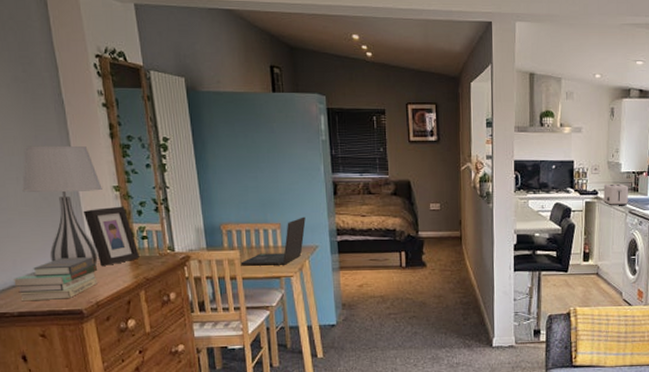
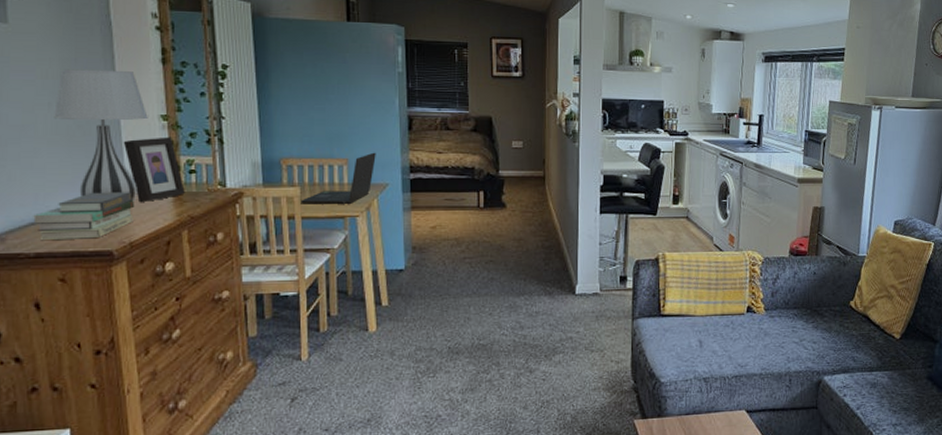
toaster: present [603,183,629,206] -> none [694,125,720,148]

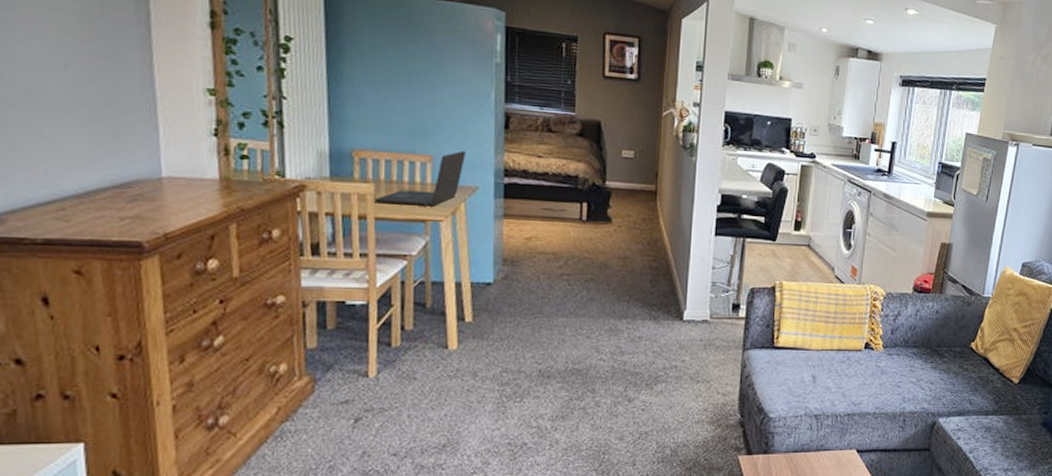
books: present [33,192,134,241] -> none [42,172,171,227]
table lamp: present [54,69,148,202] -> none [71,24,191,187]
picture frame: present [123,137,185,203] -> none [158,114,235,189]

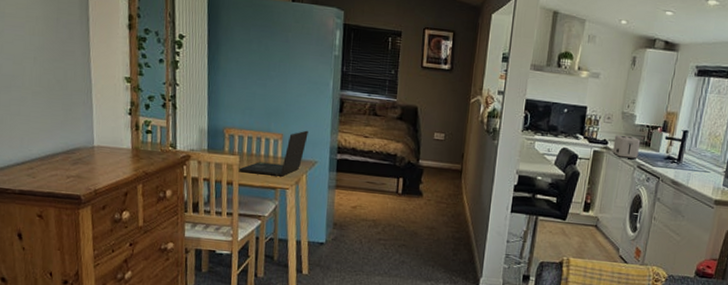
toaster: none [821,147,850,174] -> present [612,134,641,160]

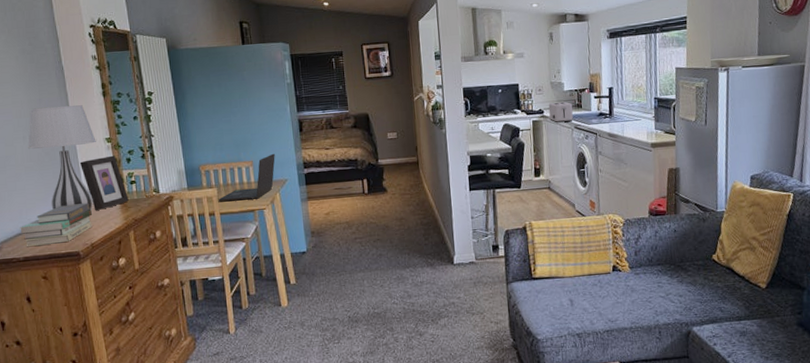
books: none [19,141,100,183] -> present [20,203,93,247]
table lamp: none [38,27,115,154] -> present [28,105,96,211]
picture frame: none [93,97,142,156] -> present [79,155,129,211]

